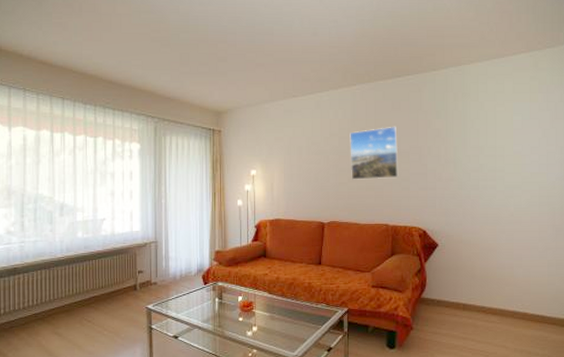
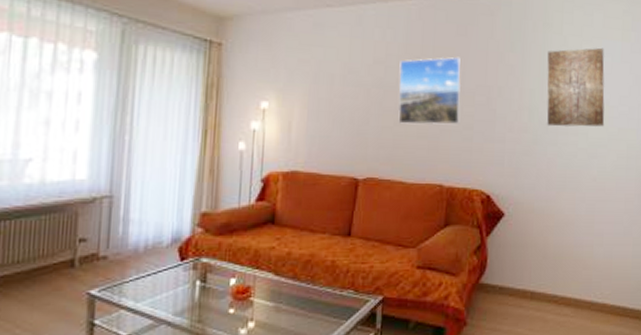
wall art: none [467,109,519,175] -> present [547,47,605,127]

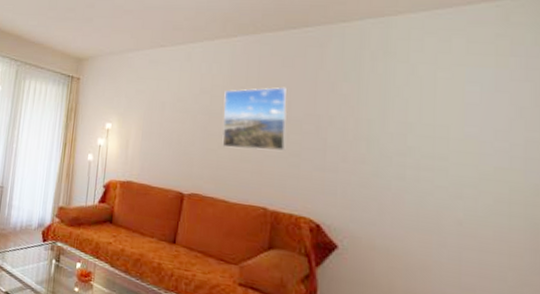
wall art: present [547,47,605,127] -> none [389,75,473,164]

